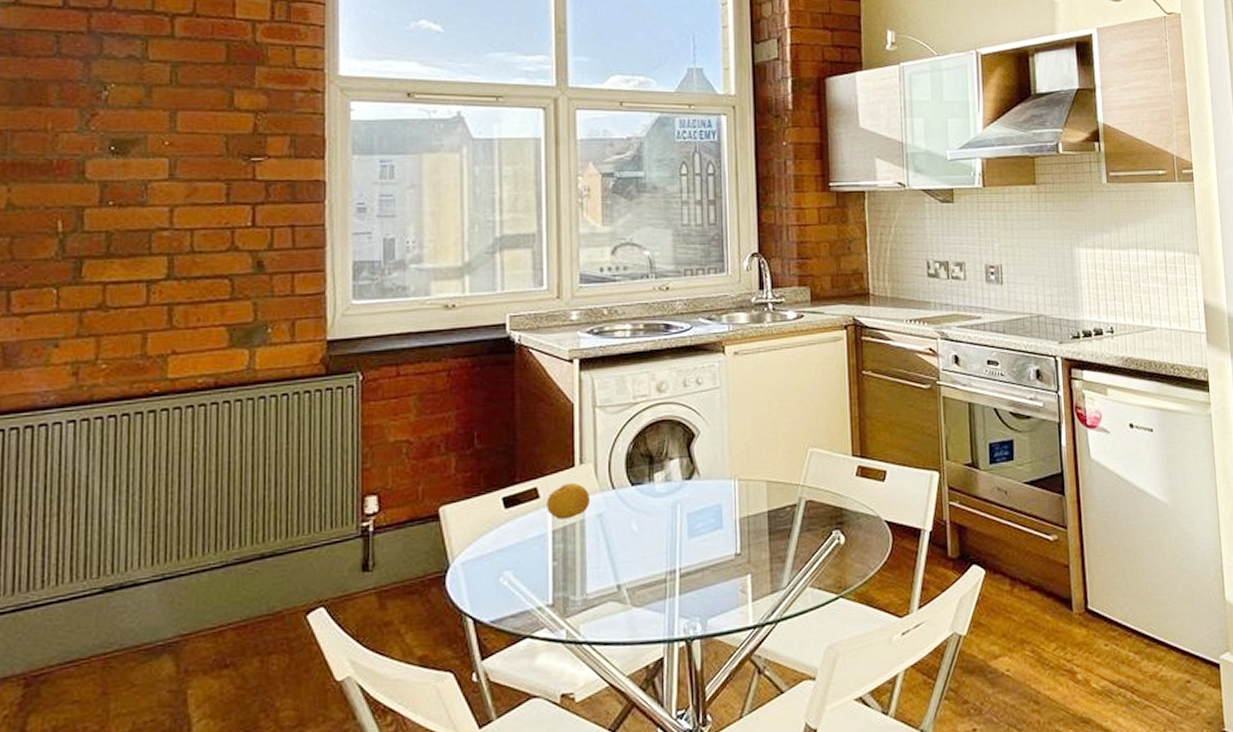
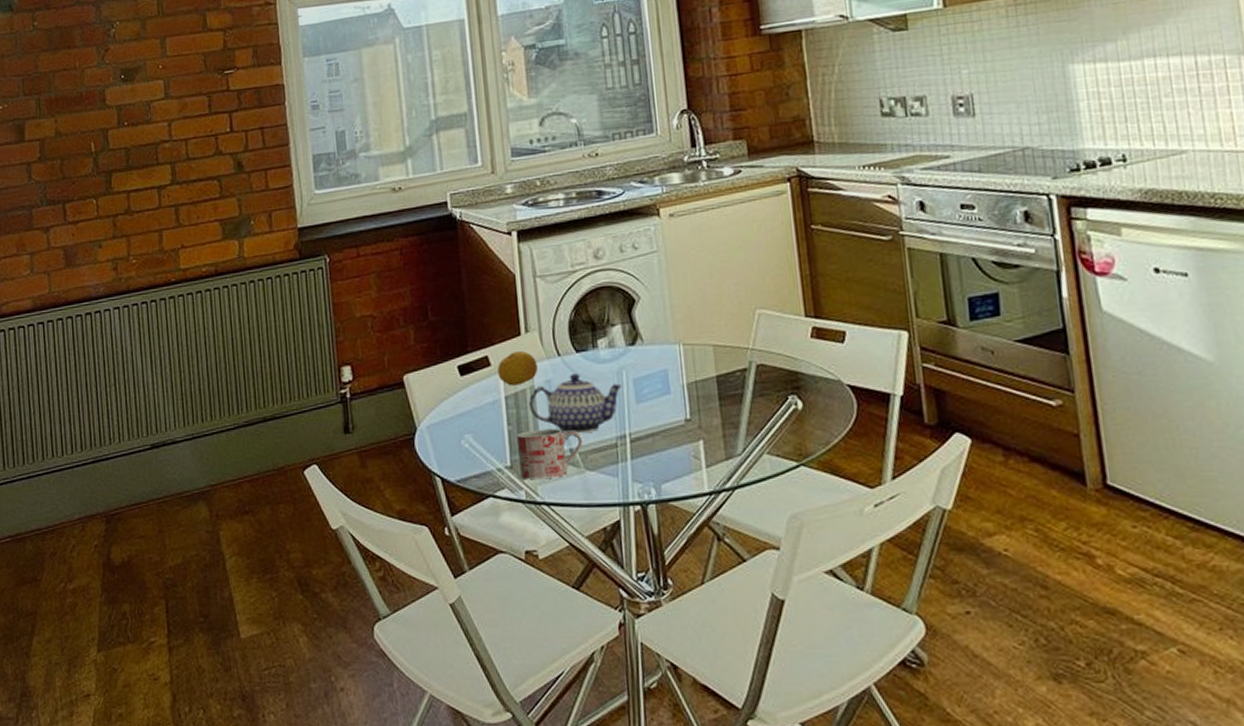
mug: none [562,563,631,618] -> present [517,428,583,479]
teapot: none [577,507,677,569] -> present [528,374,623,434]

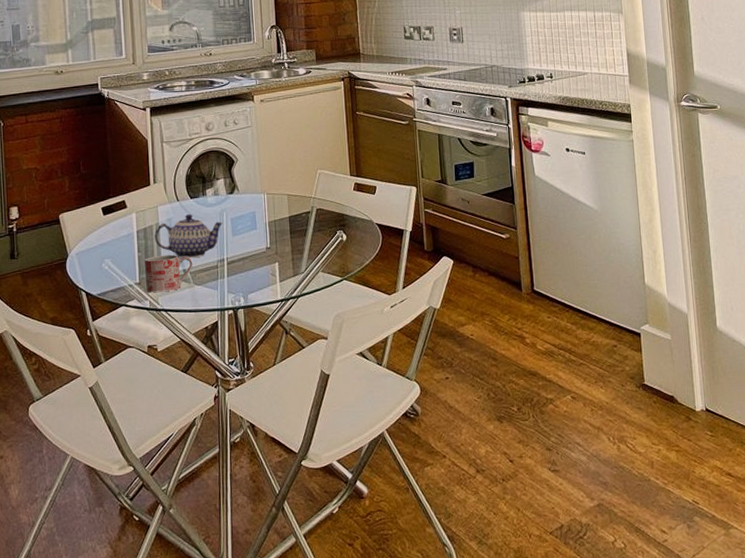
fruit: present [497,350,539,386] -> none [132,196,163,223]

